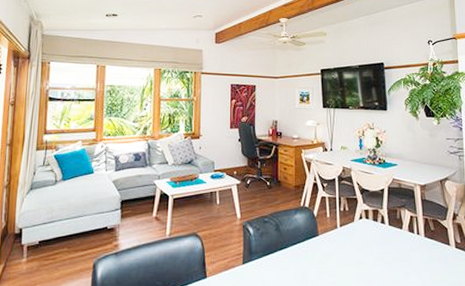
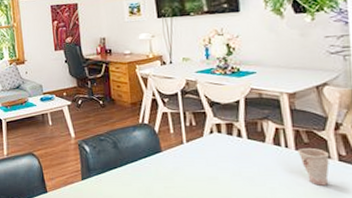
cup: none [426,235,449,270] -> present [297,147,330,186]

